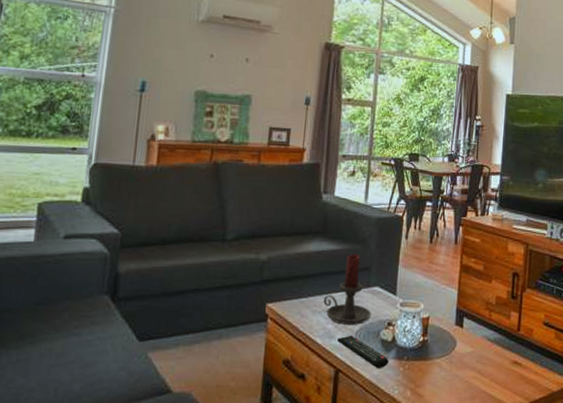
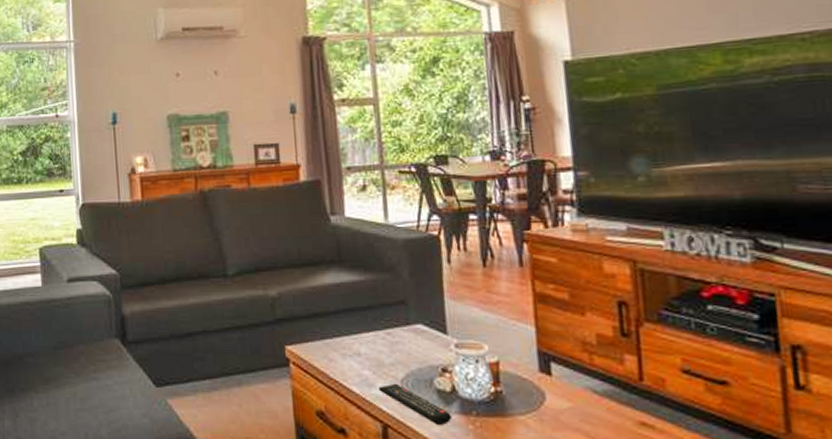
candle holder: present [323,254,372,325] -> none [353,285,418,371]

